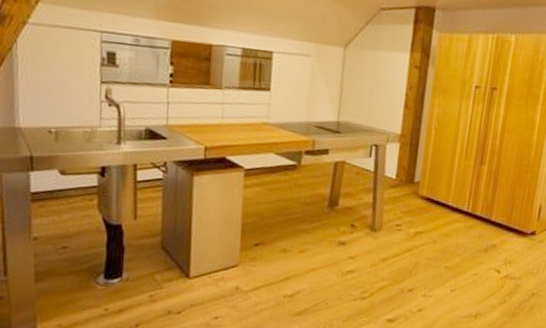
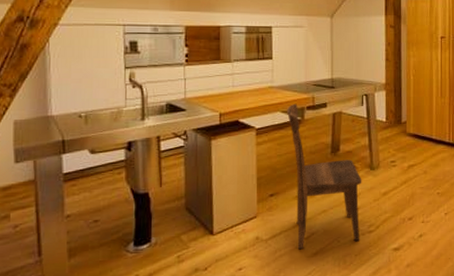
dining chair: none [280,145,361,307] -> present [286,103,362,250]

